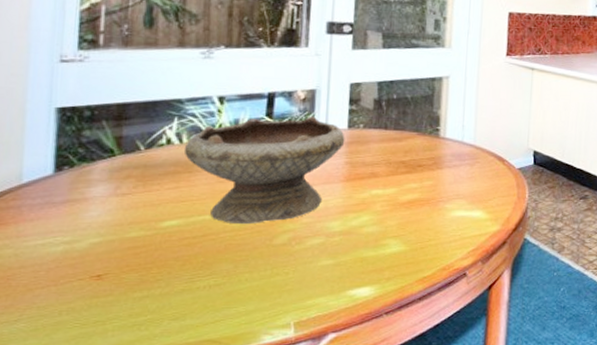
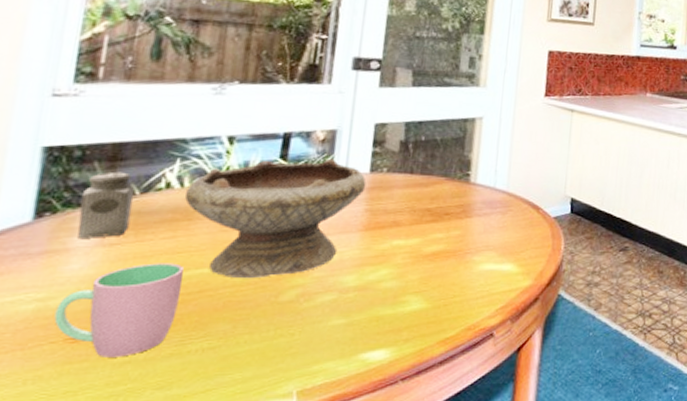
cup: none [80,210,188,292] -> present [54,263,184,357]
salt shaker: none [93,129,140,190] -> present [77,171,135,240]

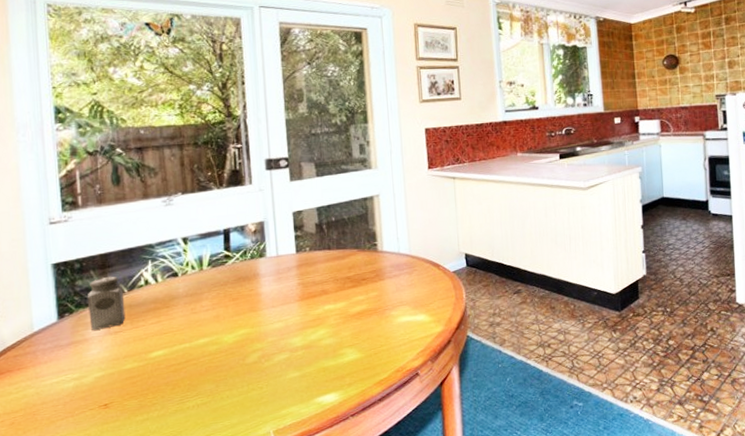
cup: present [54,263,184,357] -> none [88,342,173,417]
bowl: present [184,158,367,279] -> none [160,245,295,349]

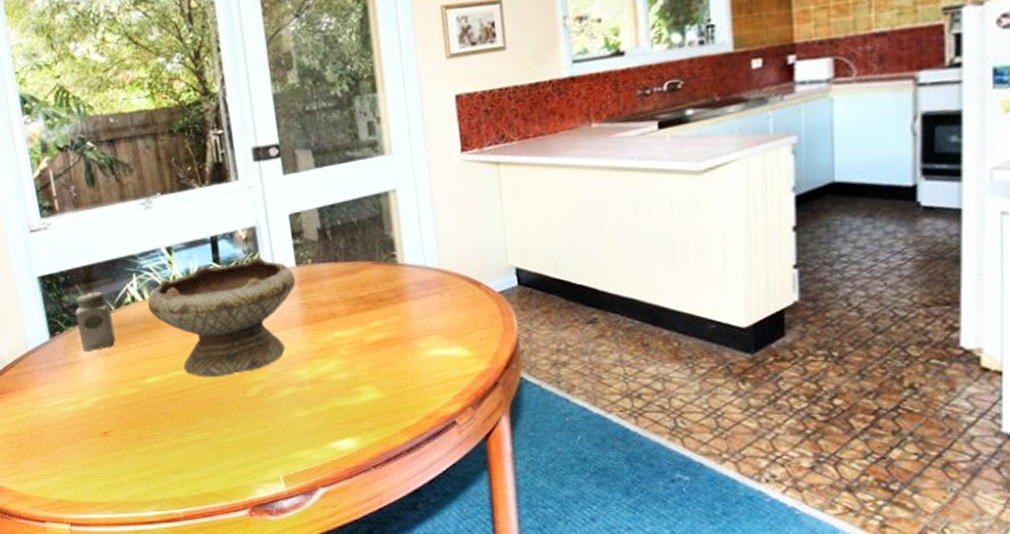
bowl: none [160,245,295,349] -> present [147,256,296,378]

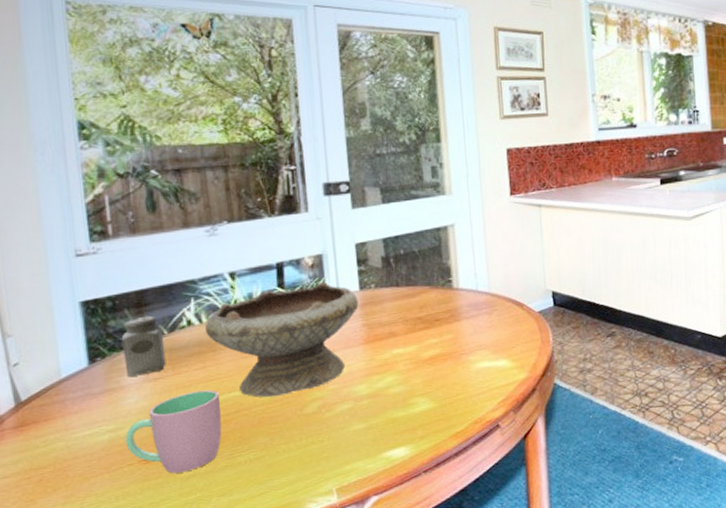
cup: none [86,367,171,448] -> present [125,390,222,474]

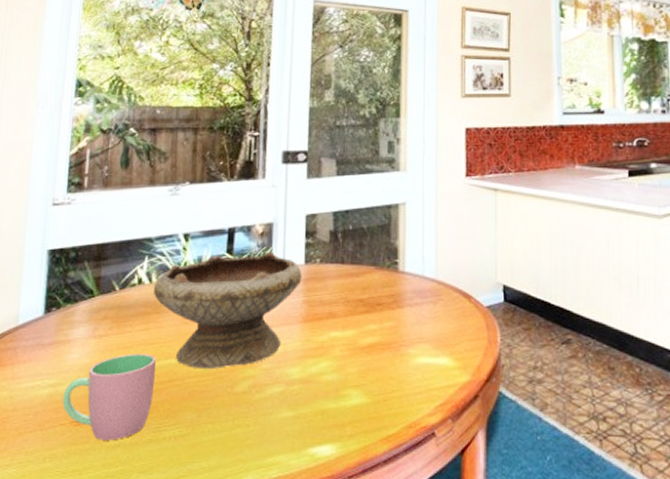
salt shaker: present [121,315,166,378] -> none [75,270,115,332]

